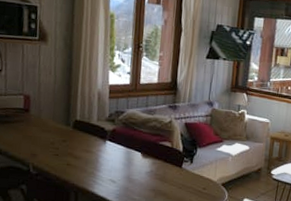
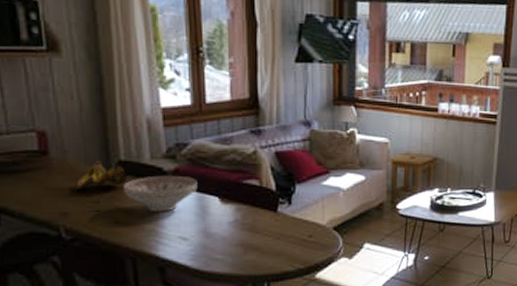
banana bunch: none [42,119,81,139] -> present [73,161,128,191]
decorative bowl: none [76,133,128,160] -> present [123,175,198,212]

